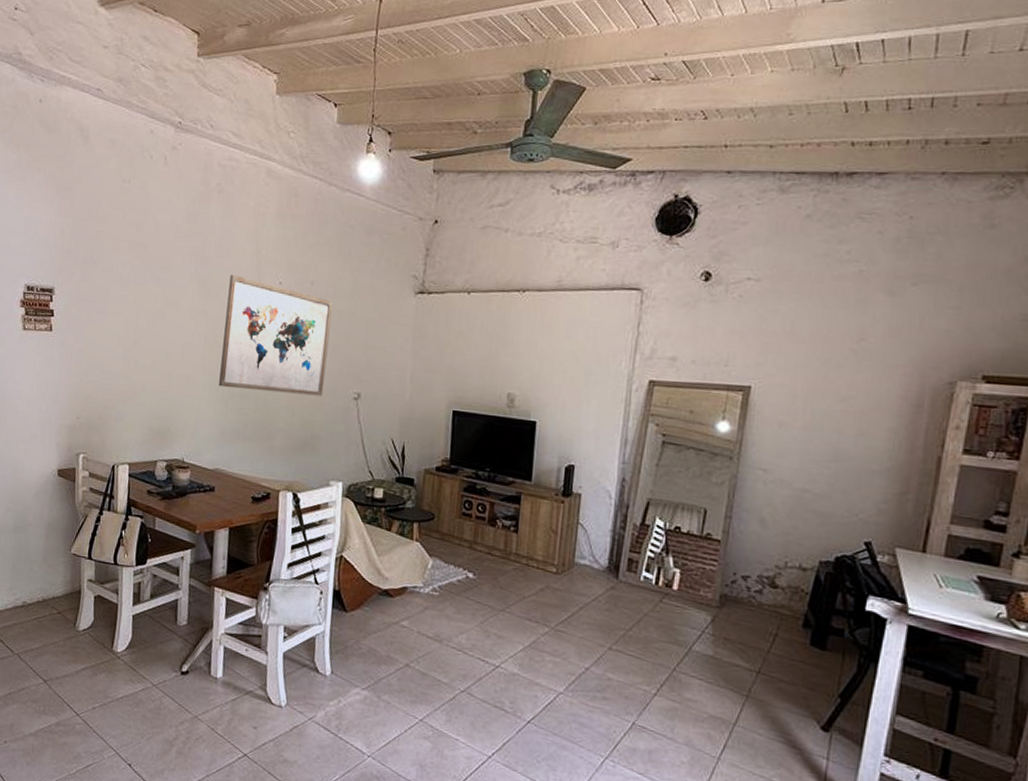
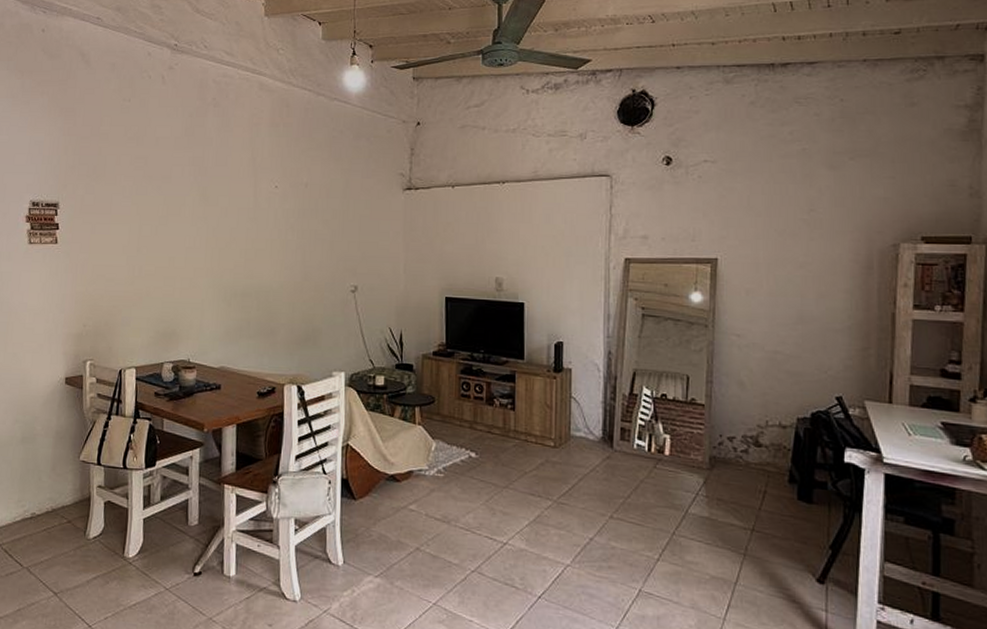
wall art: present [219,274,333,397] -> none [221,181,326,291]

